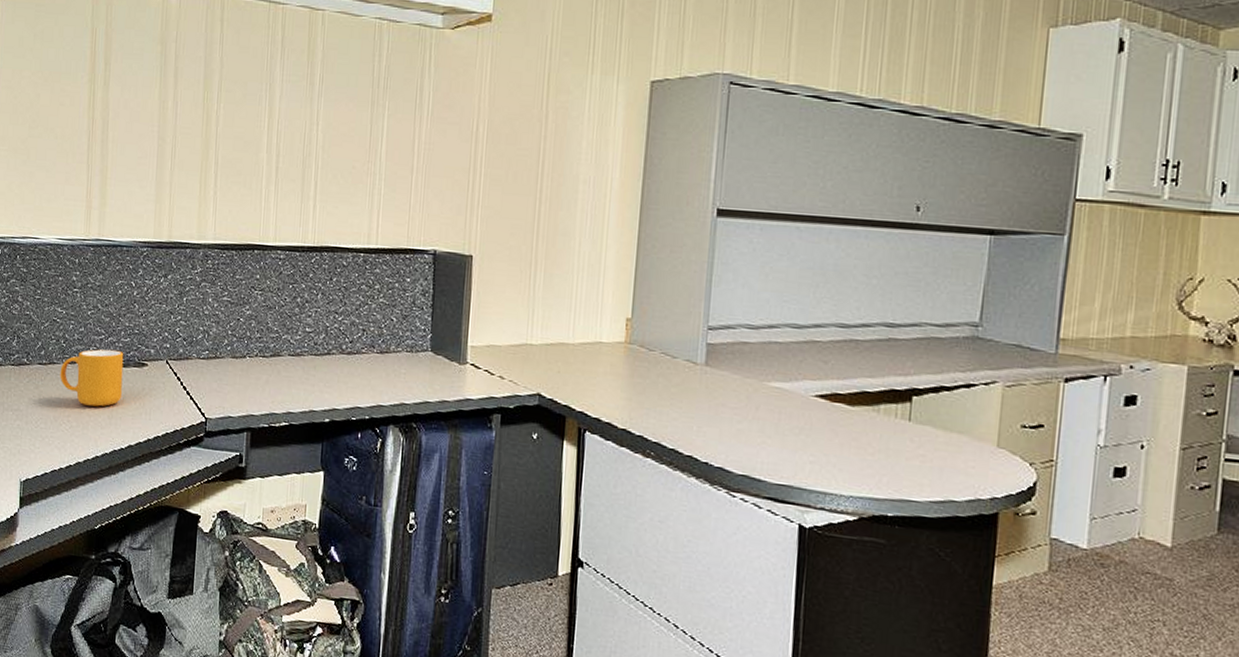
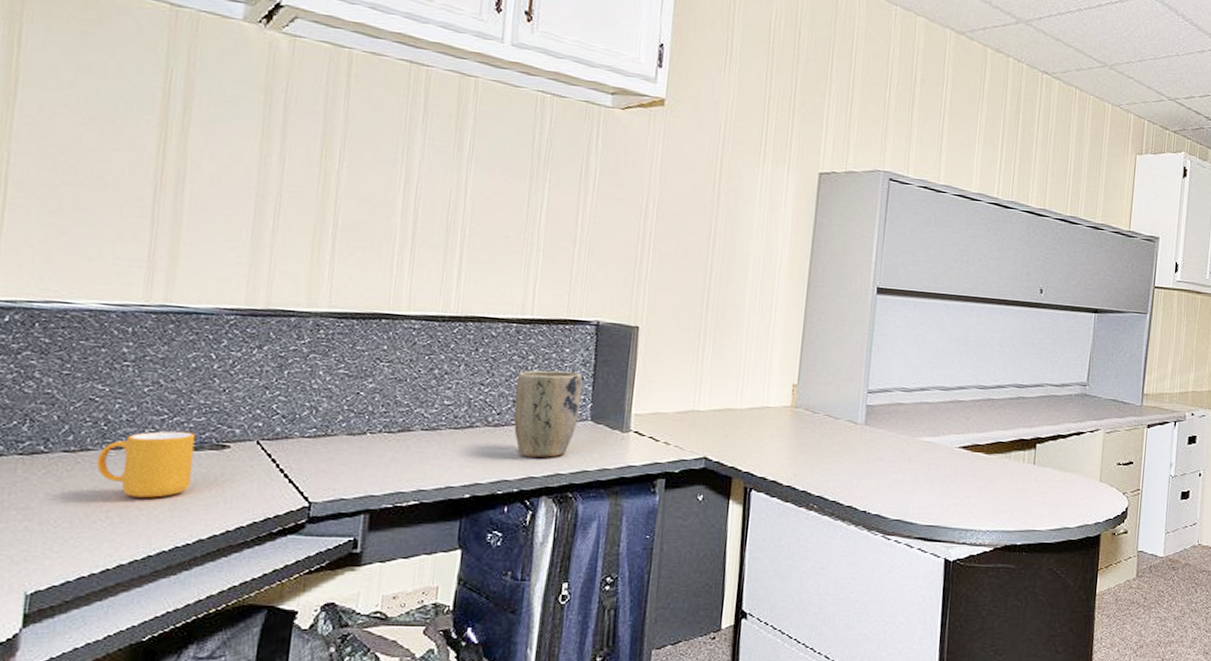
plant pot: none [363,300,422,387] -> present [513,370,582,458]

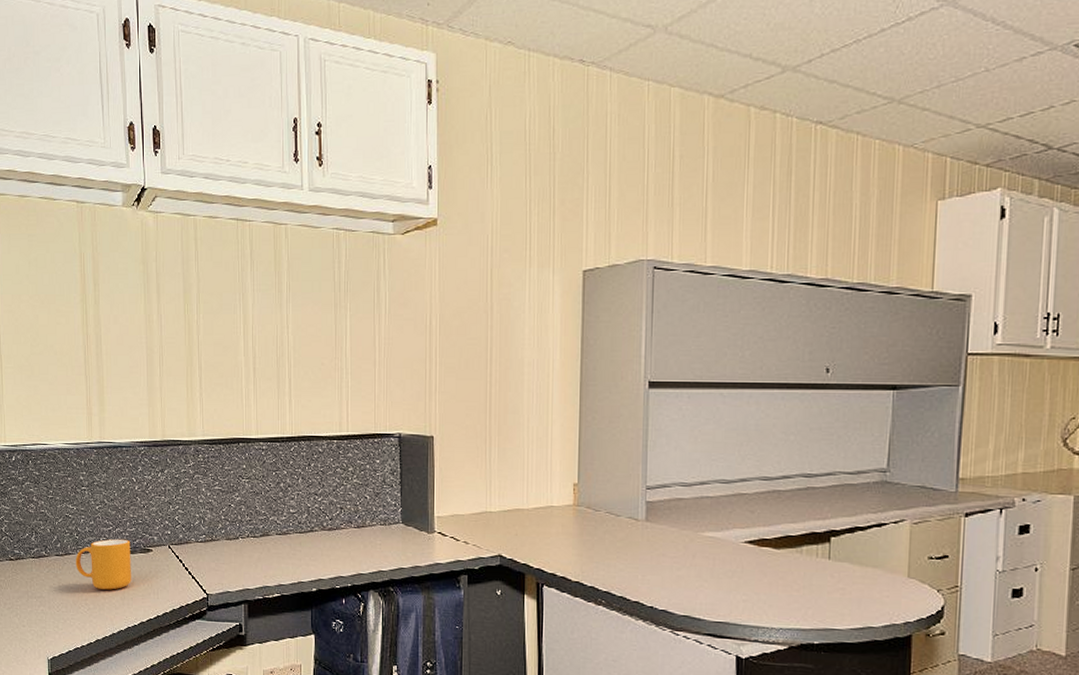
plant pot: present [513,370,582,458] -> none [341,480,392,557]

